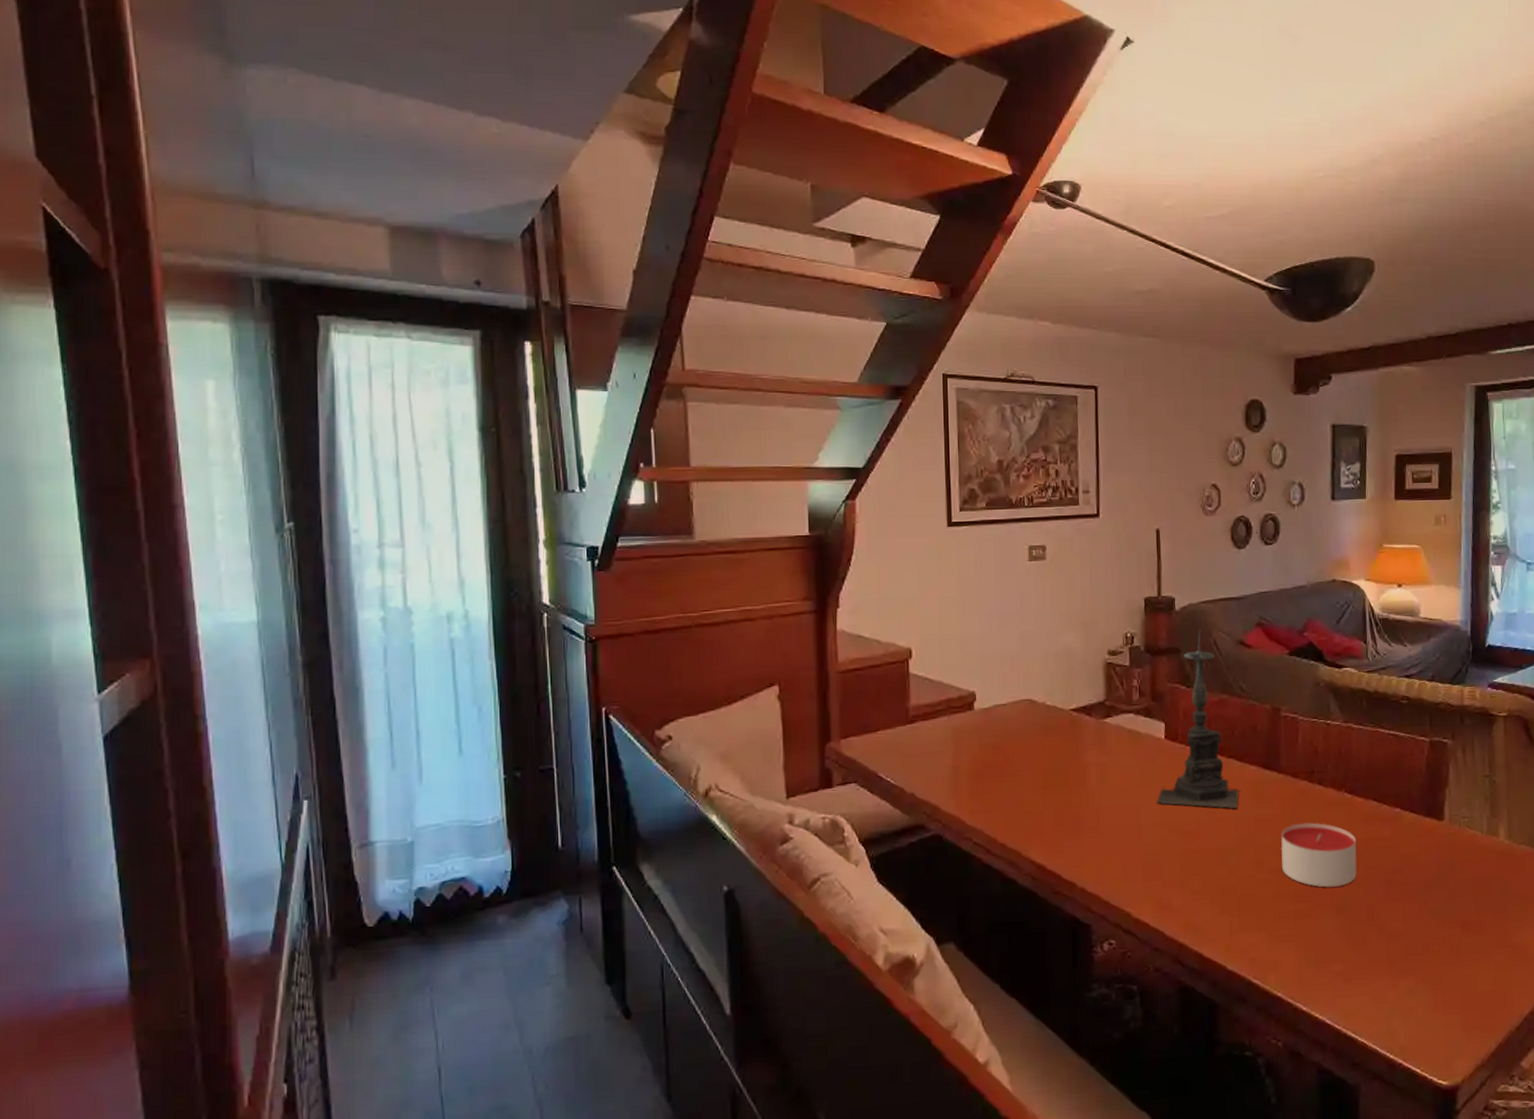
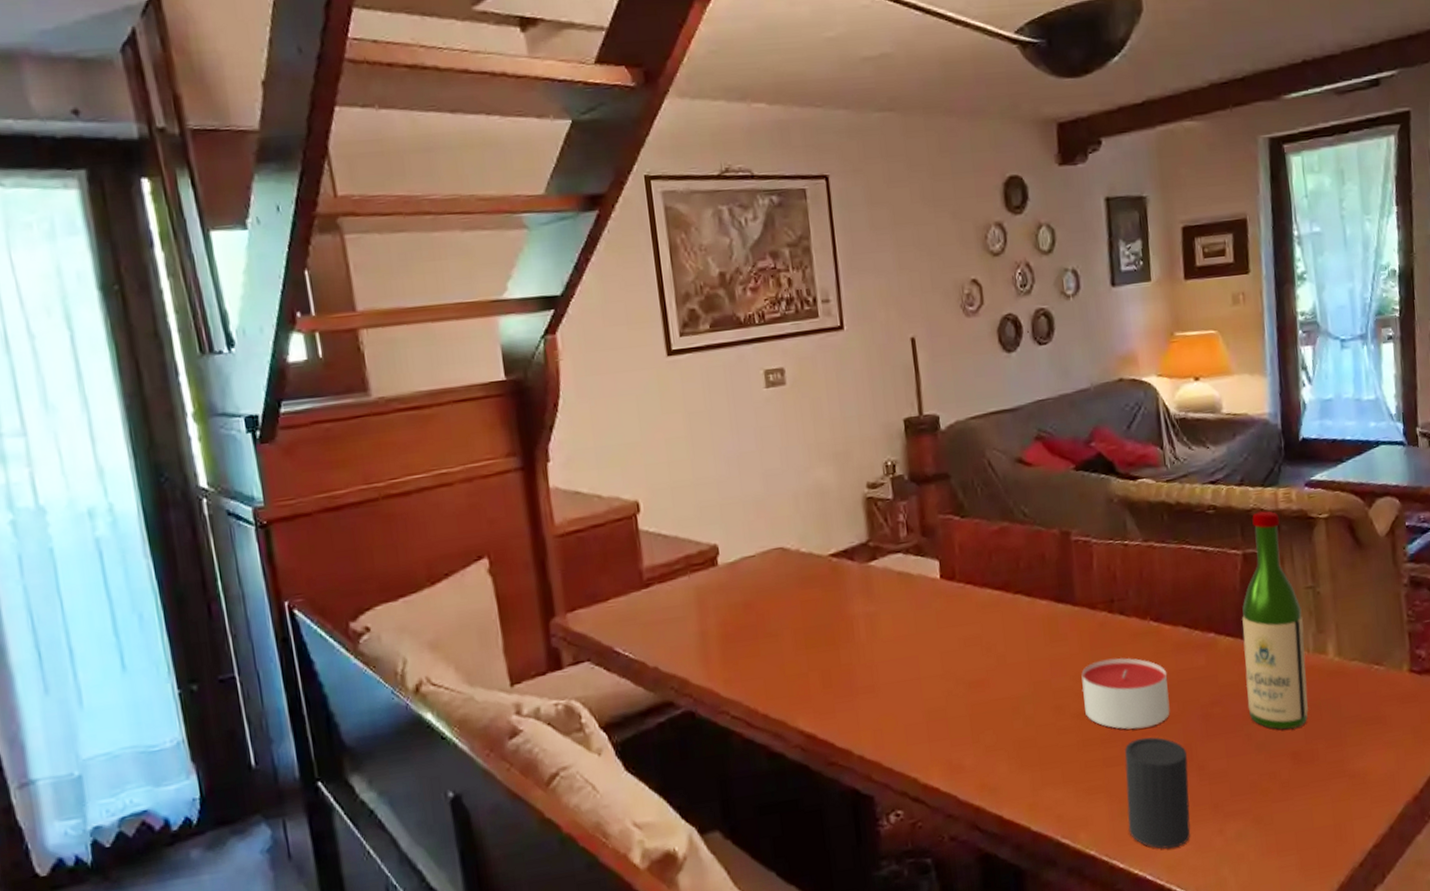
candle holder: present [1157,630,1239,809] -> none [937,450,1030,654]
cup: none [1312,895,1370,998] -> present [1125,737,1191,849]
wine bottle: none [1425,704,1480,900] -> present [1242,510,1309,730]

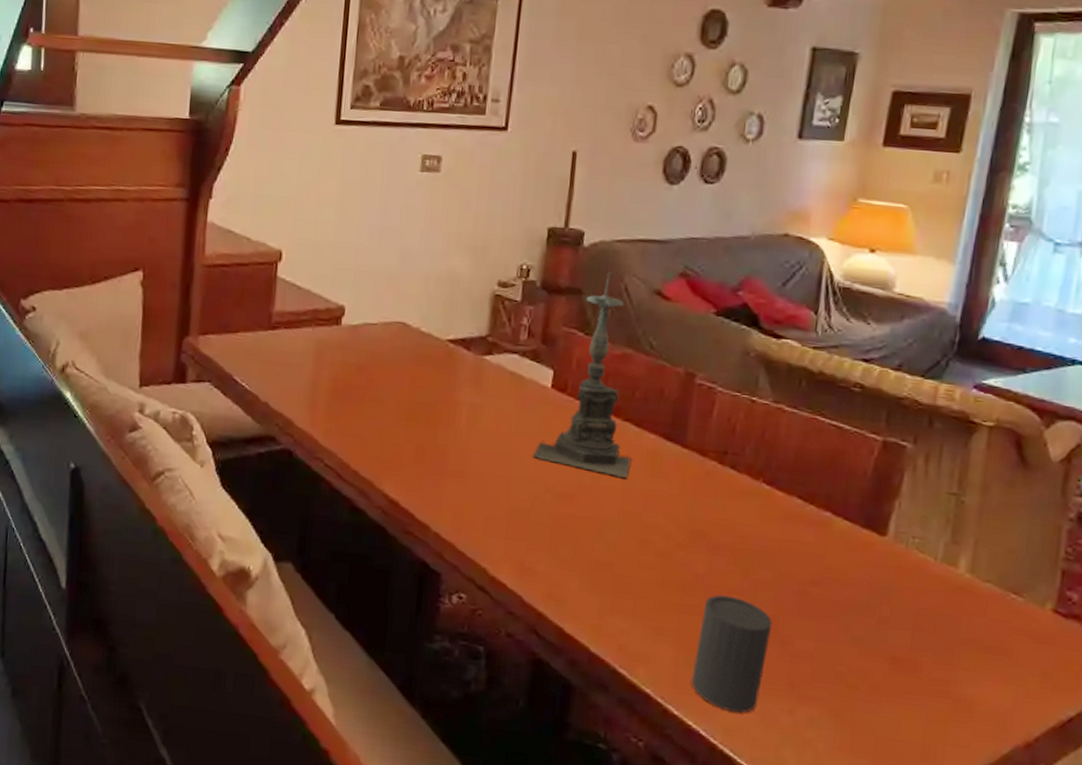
candle holder: none [937,450,1030,654] -> present [533,272,632,479]
candle: present [1081,658,1170,730] -> none [671,507,768,587]
wine bottle: present [1242,510,1309,730] -> none [851,401,939,633]

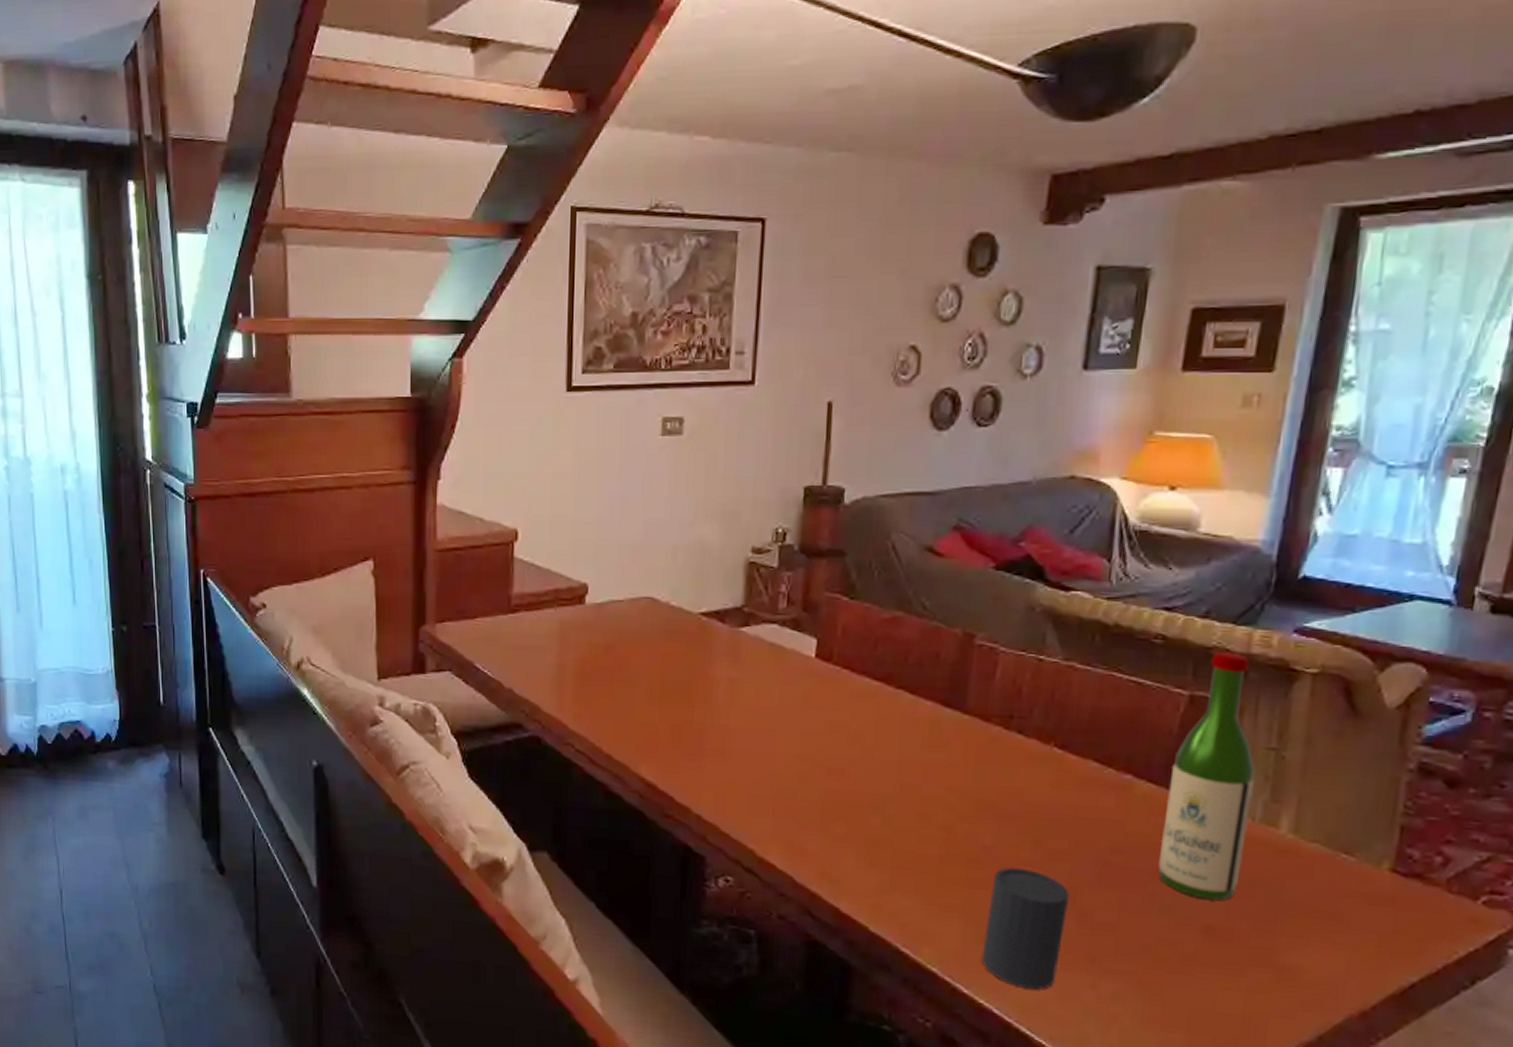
candle holder: present [533,272,632,479] -> none [798,530,907,750]
wine bottle: none [851,401,939,633] -> present [1158,650,1256,900]

